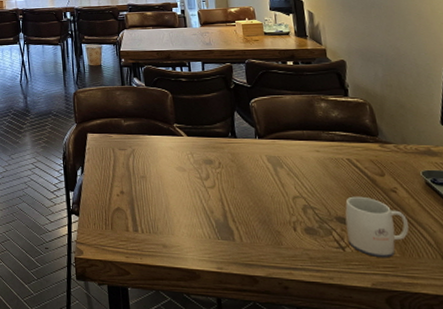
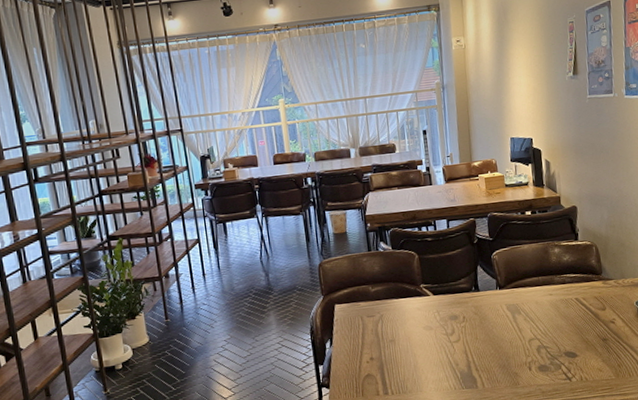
mug: present [344,196,409,258] -> none [572,330,623,382]

